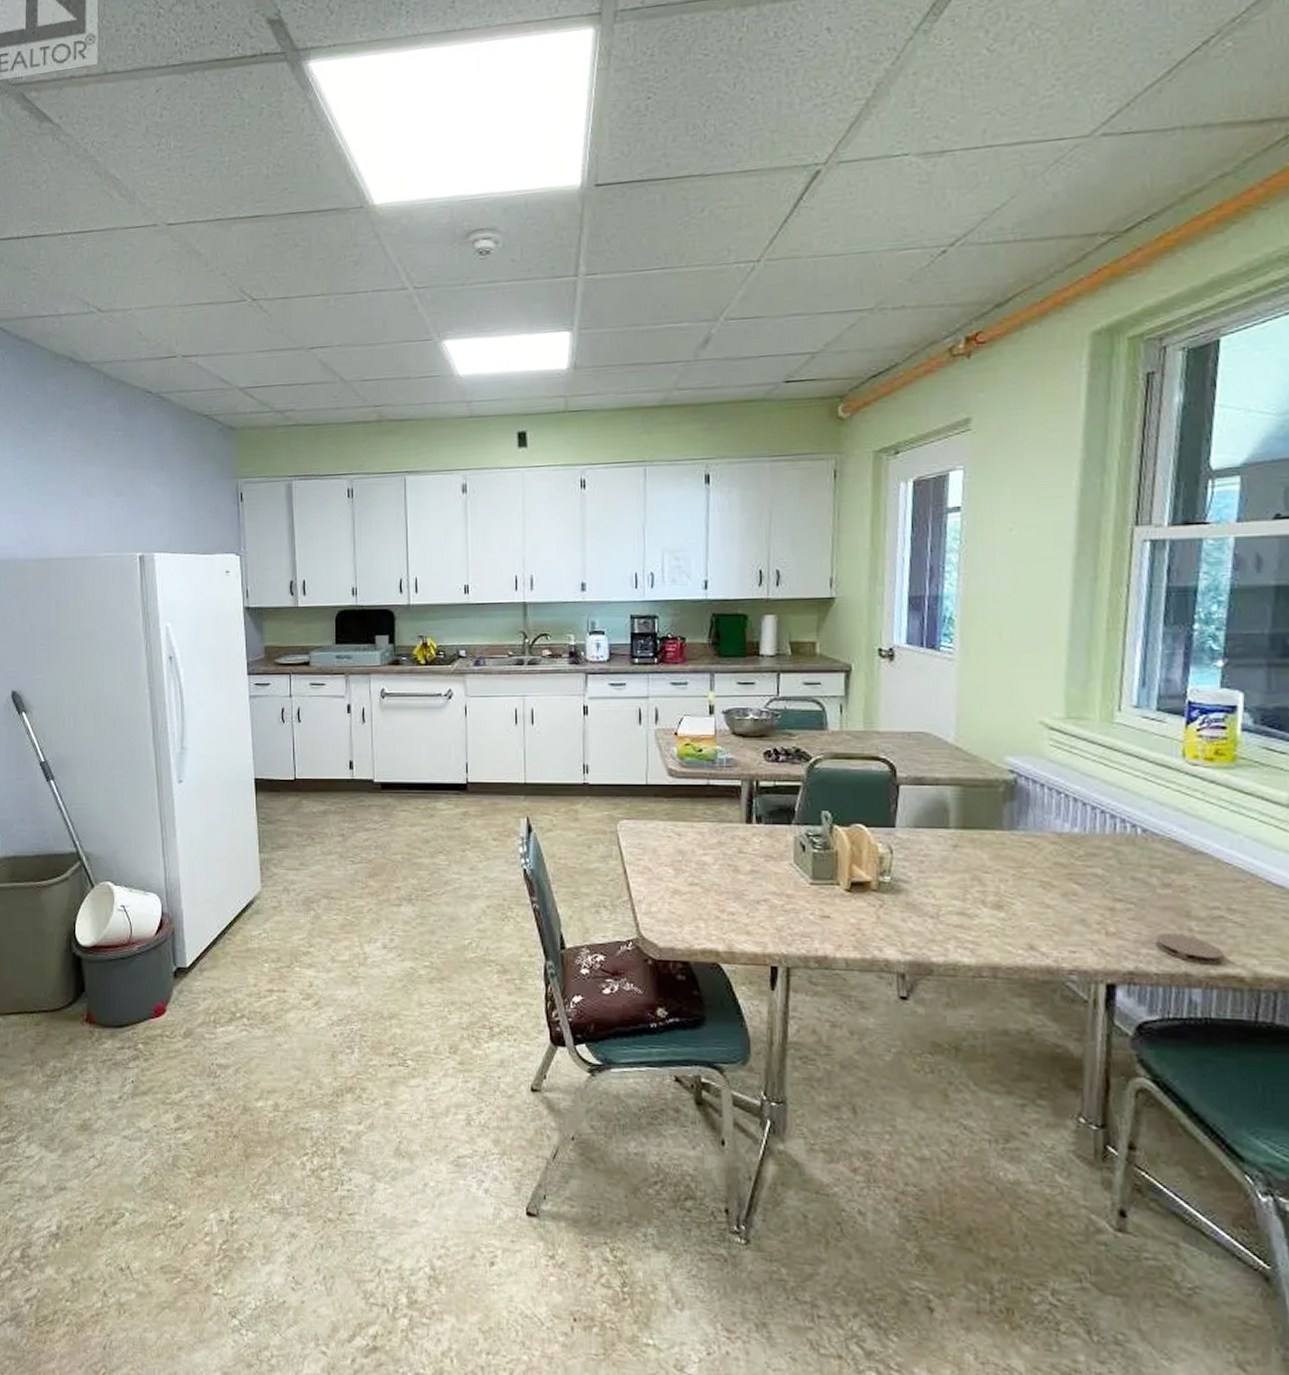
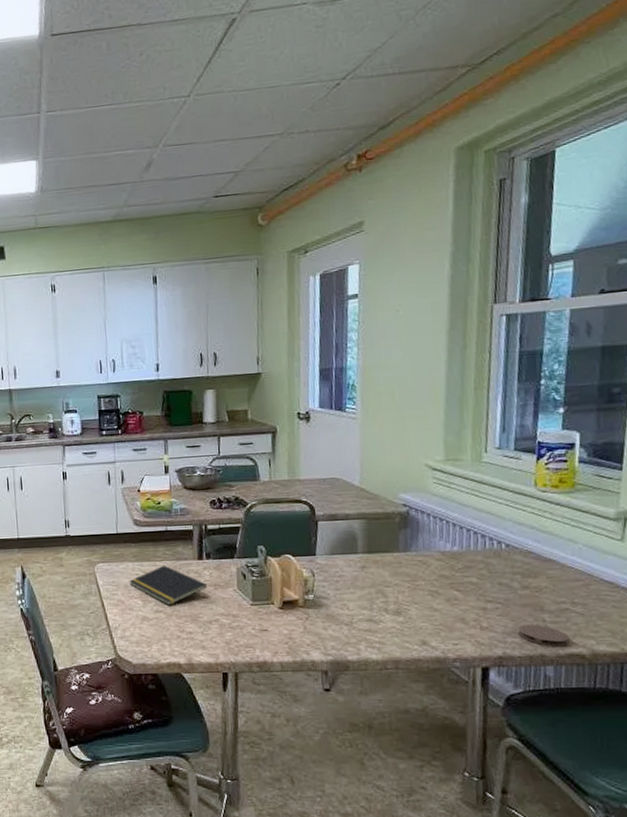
notepad: none [659,827,757,878] -> present [129,565,208,605]

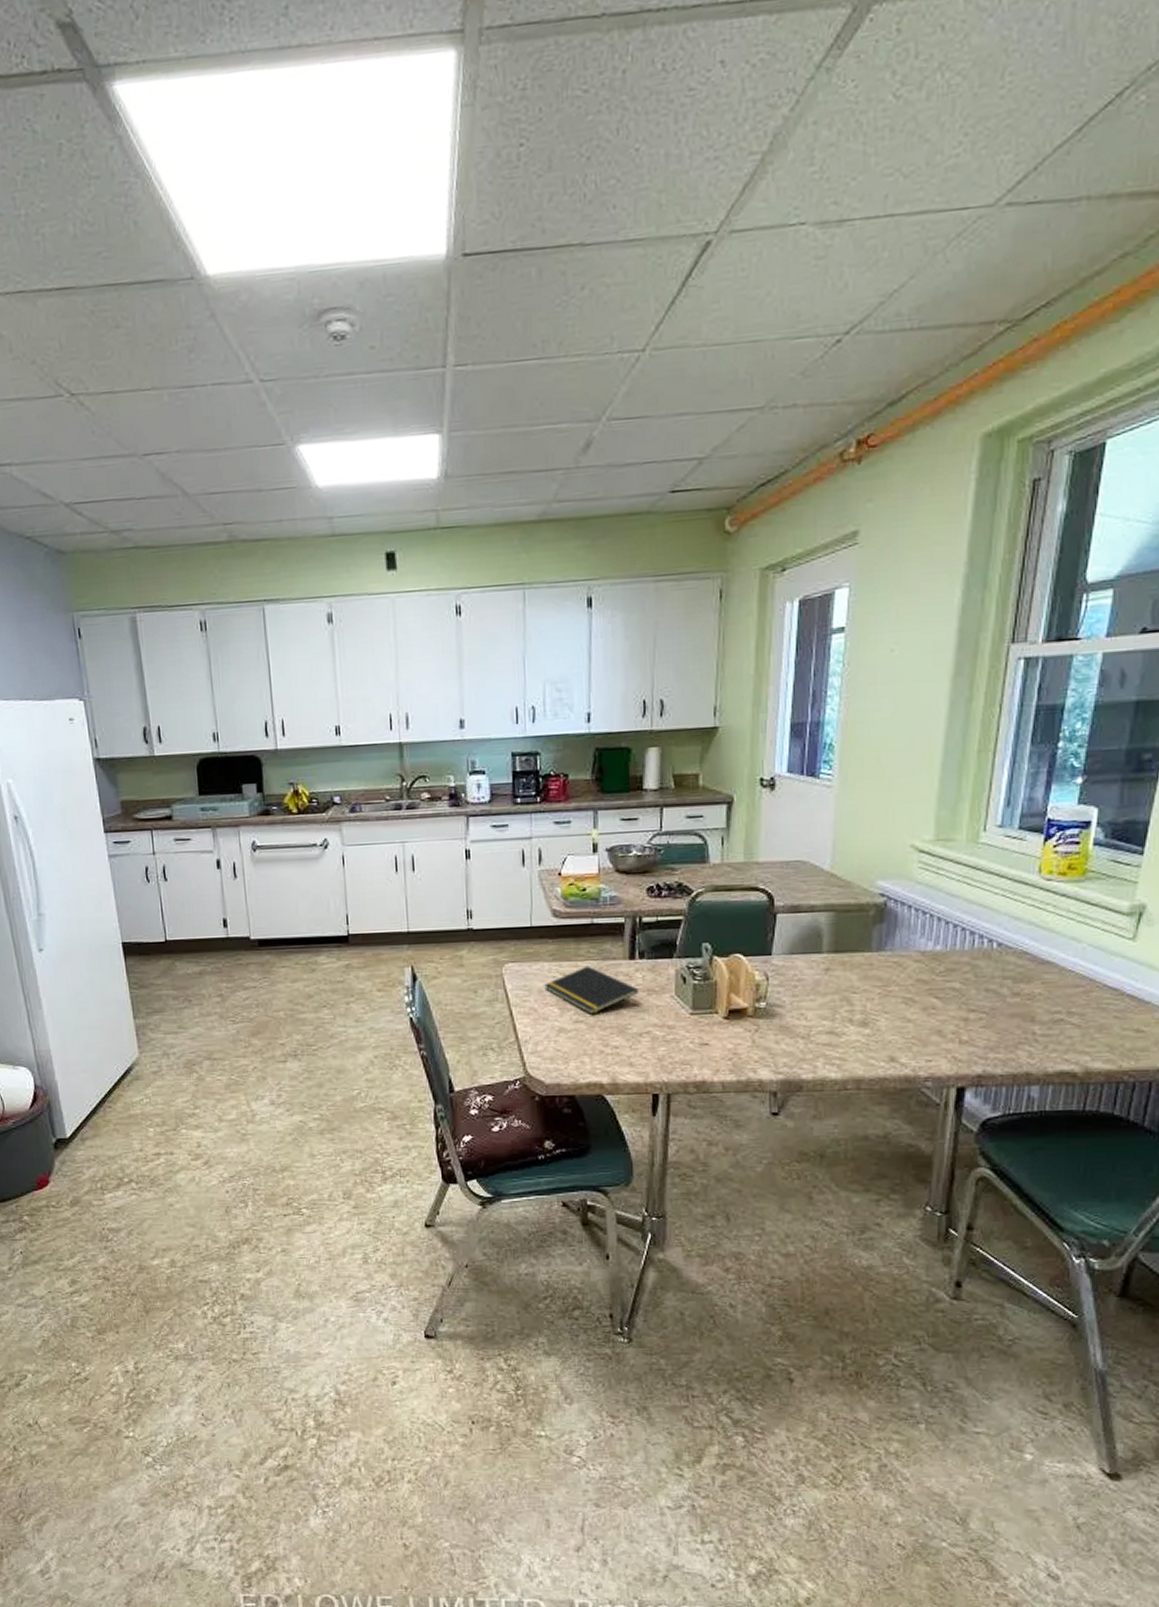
coaster: present [518,625,569,647] -> none [1002,1038,1060,1064]

